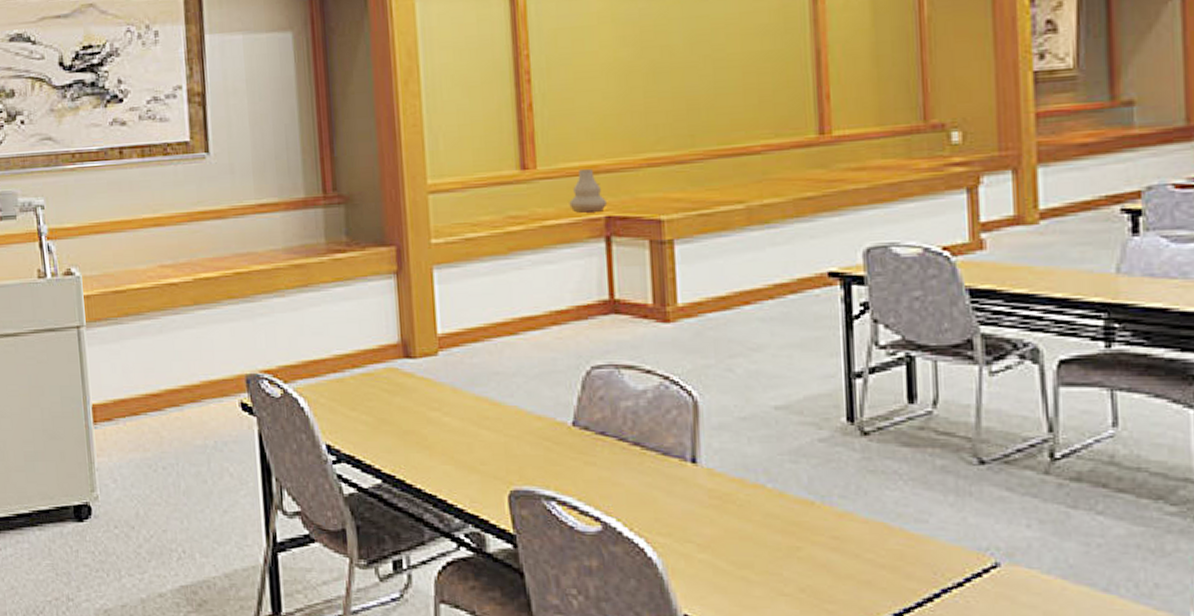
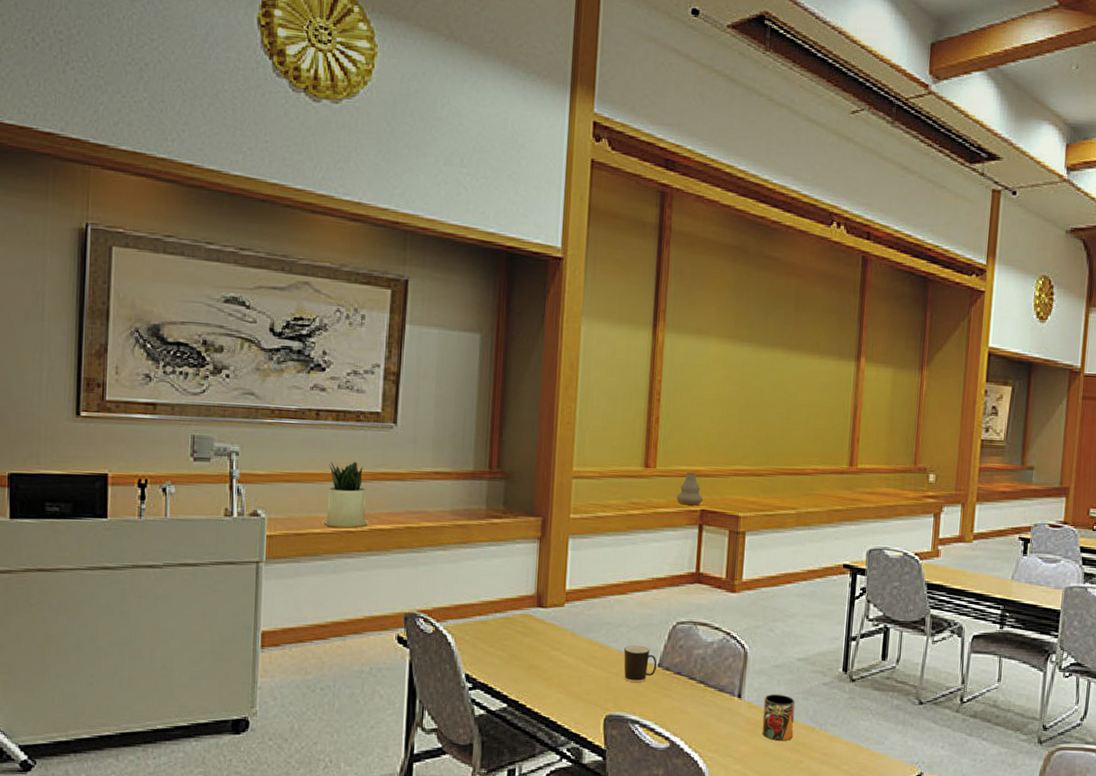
planter: none [140,201,193,281] -> present [323,461,369,529]
mug: none [522,399,571,448] -> present [623,645,657,683]
mug: none [731,456,782,520] -> present [762,694,796,741]

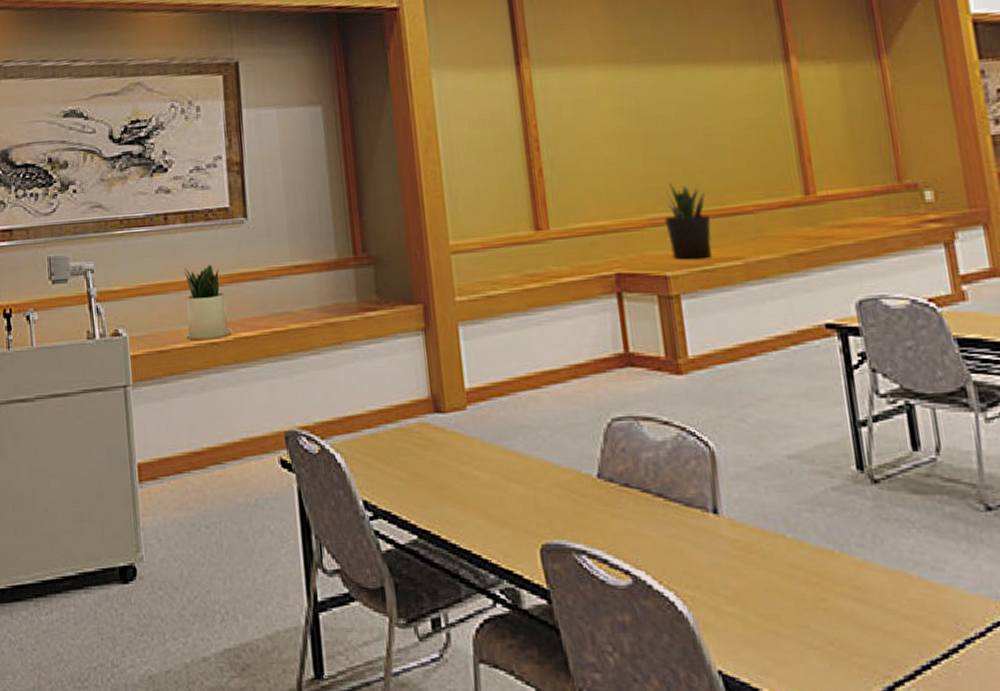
mug: present [623,645,657,683] -> none [549,452,597,501]
vase: present [676,472,703,506] -> none [581,229,616,270]
planter: none [745,443,780,506] -> present [664,182,713,260]
mug: present [762,694,796,741] -> none [750,505,804,571]

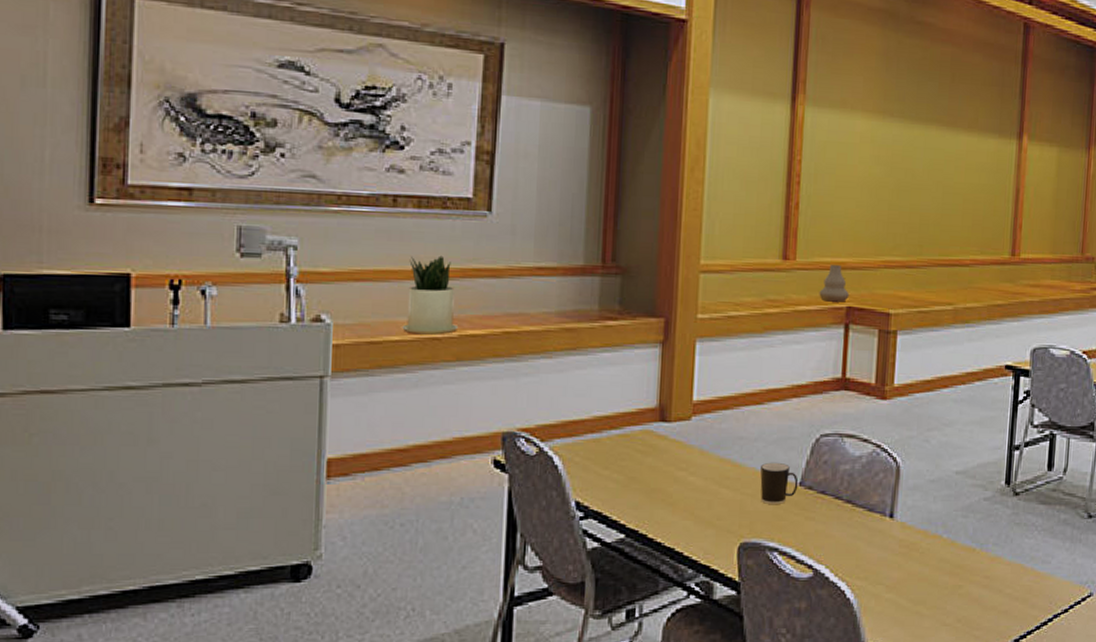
mug: none [549,452,597,501] -> present [759,462,799,505]
vase: none [581,229,616,270] -> present [819,265,849,302]
planter: present [664,182,713,260] -> none [896,230,935,302]

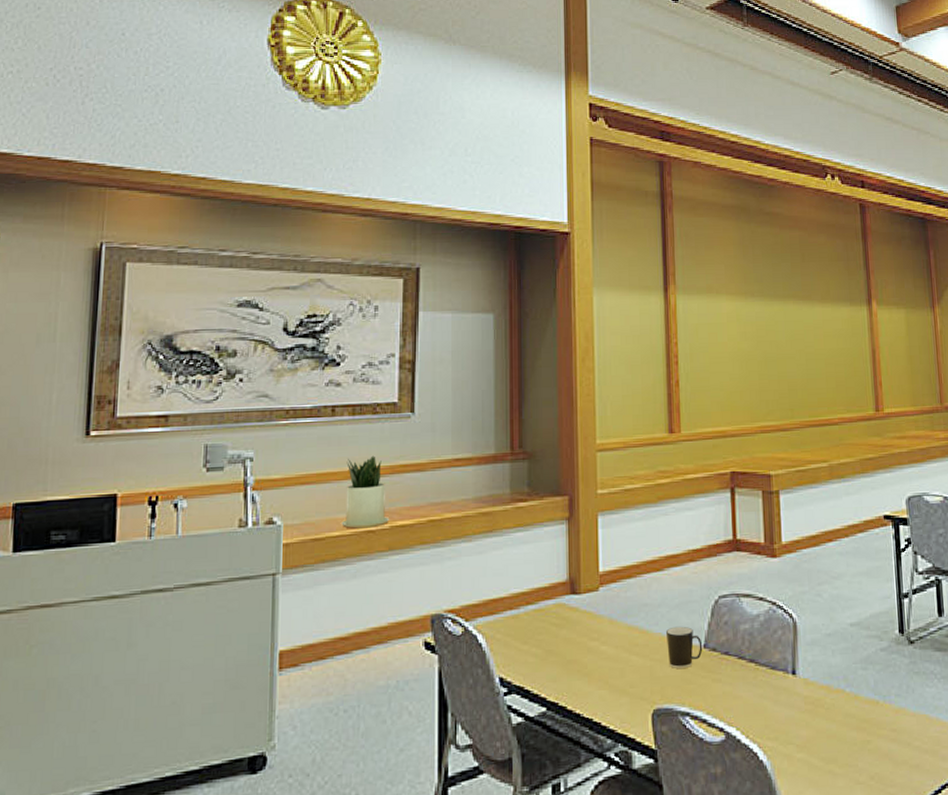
vase: present [819,265,849,302] -> none [704,434,732,469]

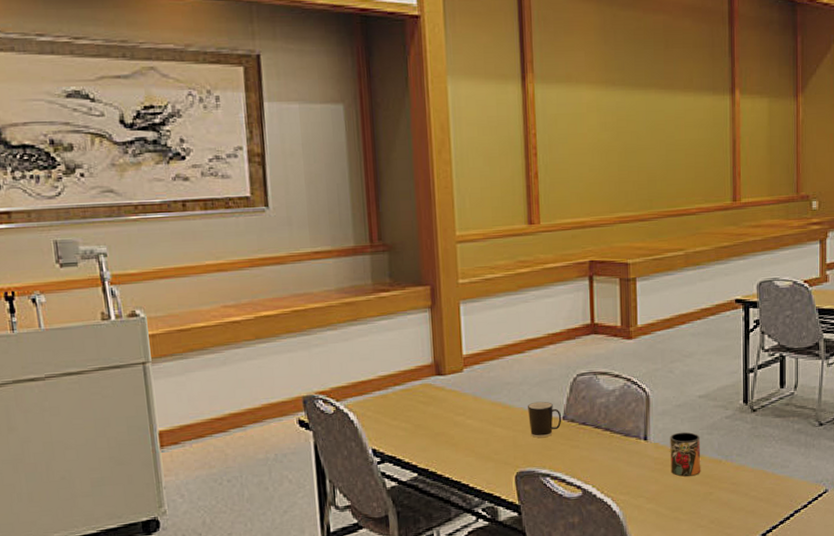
planter: present [341,455,390,529] -> none [204,249,254,320]
mug: none [820,665,857,720] -> present [670,432,701,477]

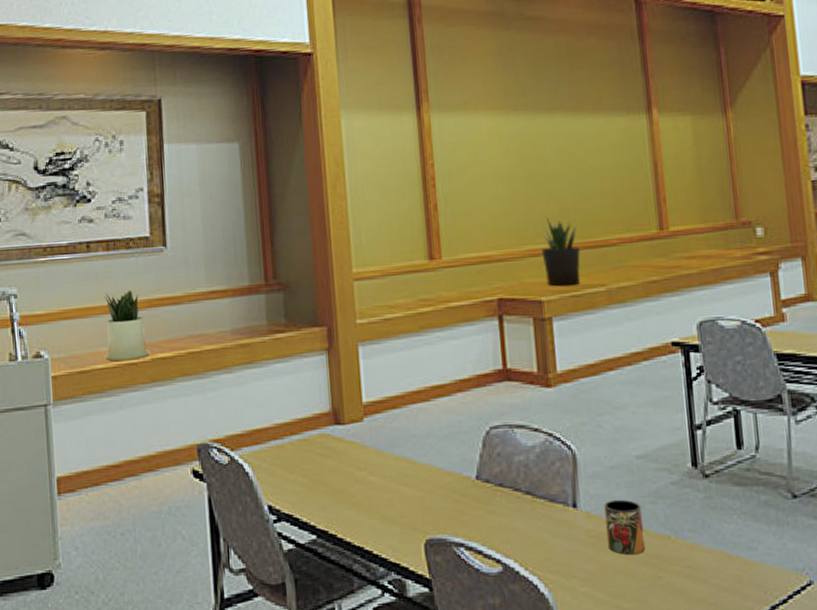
planter: none [204,249,254,320] -> present [104,290,151,362]
mug: present [527,401,562,438] -> none [435,457,475,500]
planter: none [630,188,664,250] -> present [541,218,581,287]

